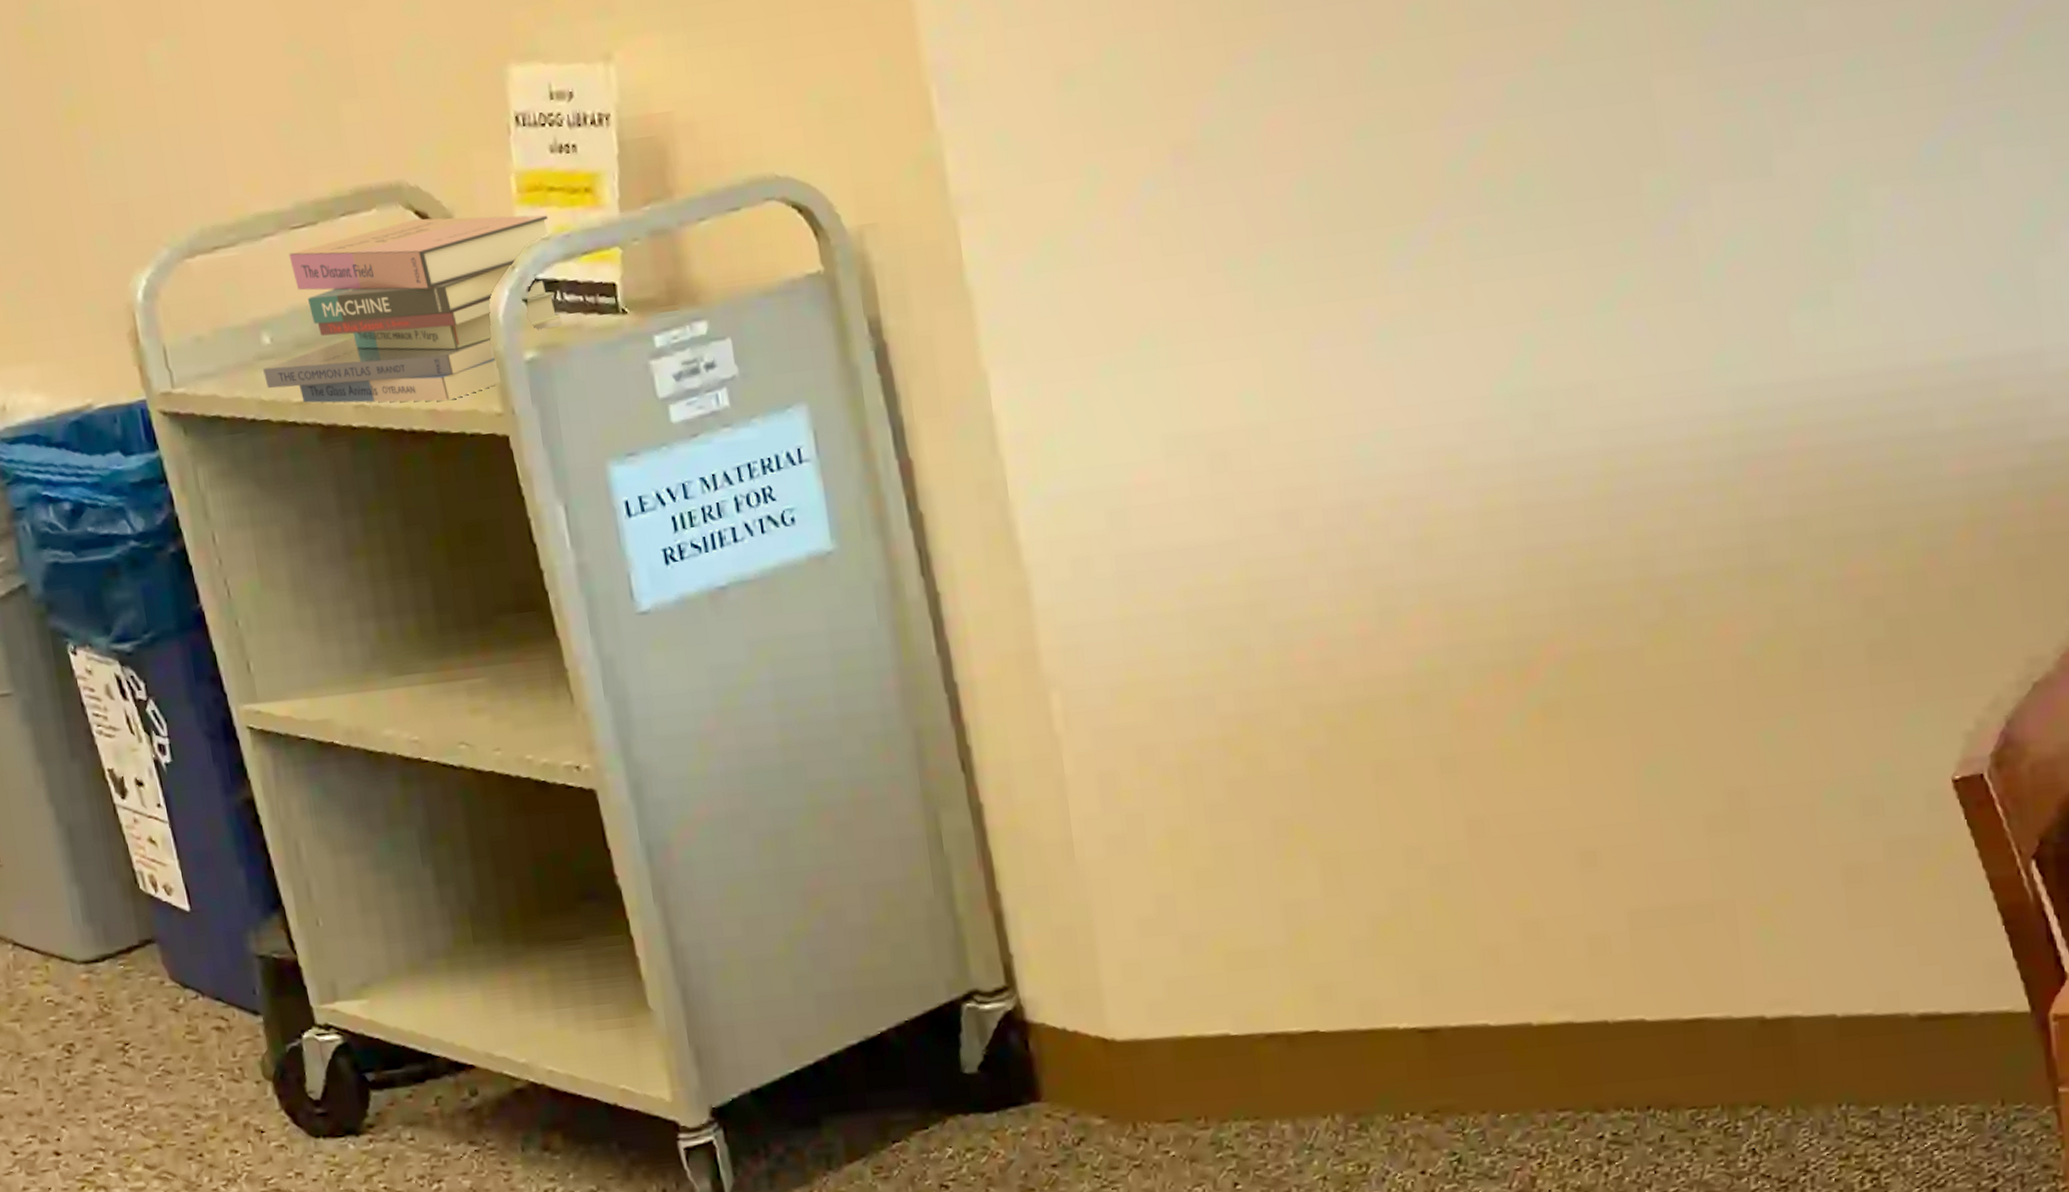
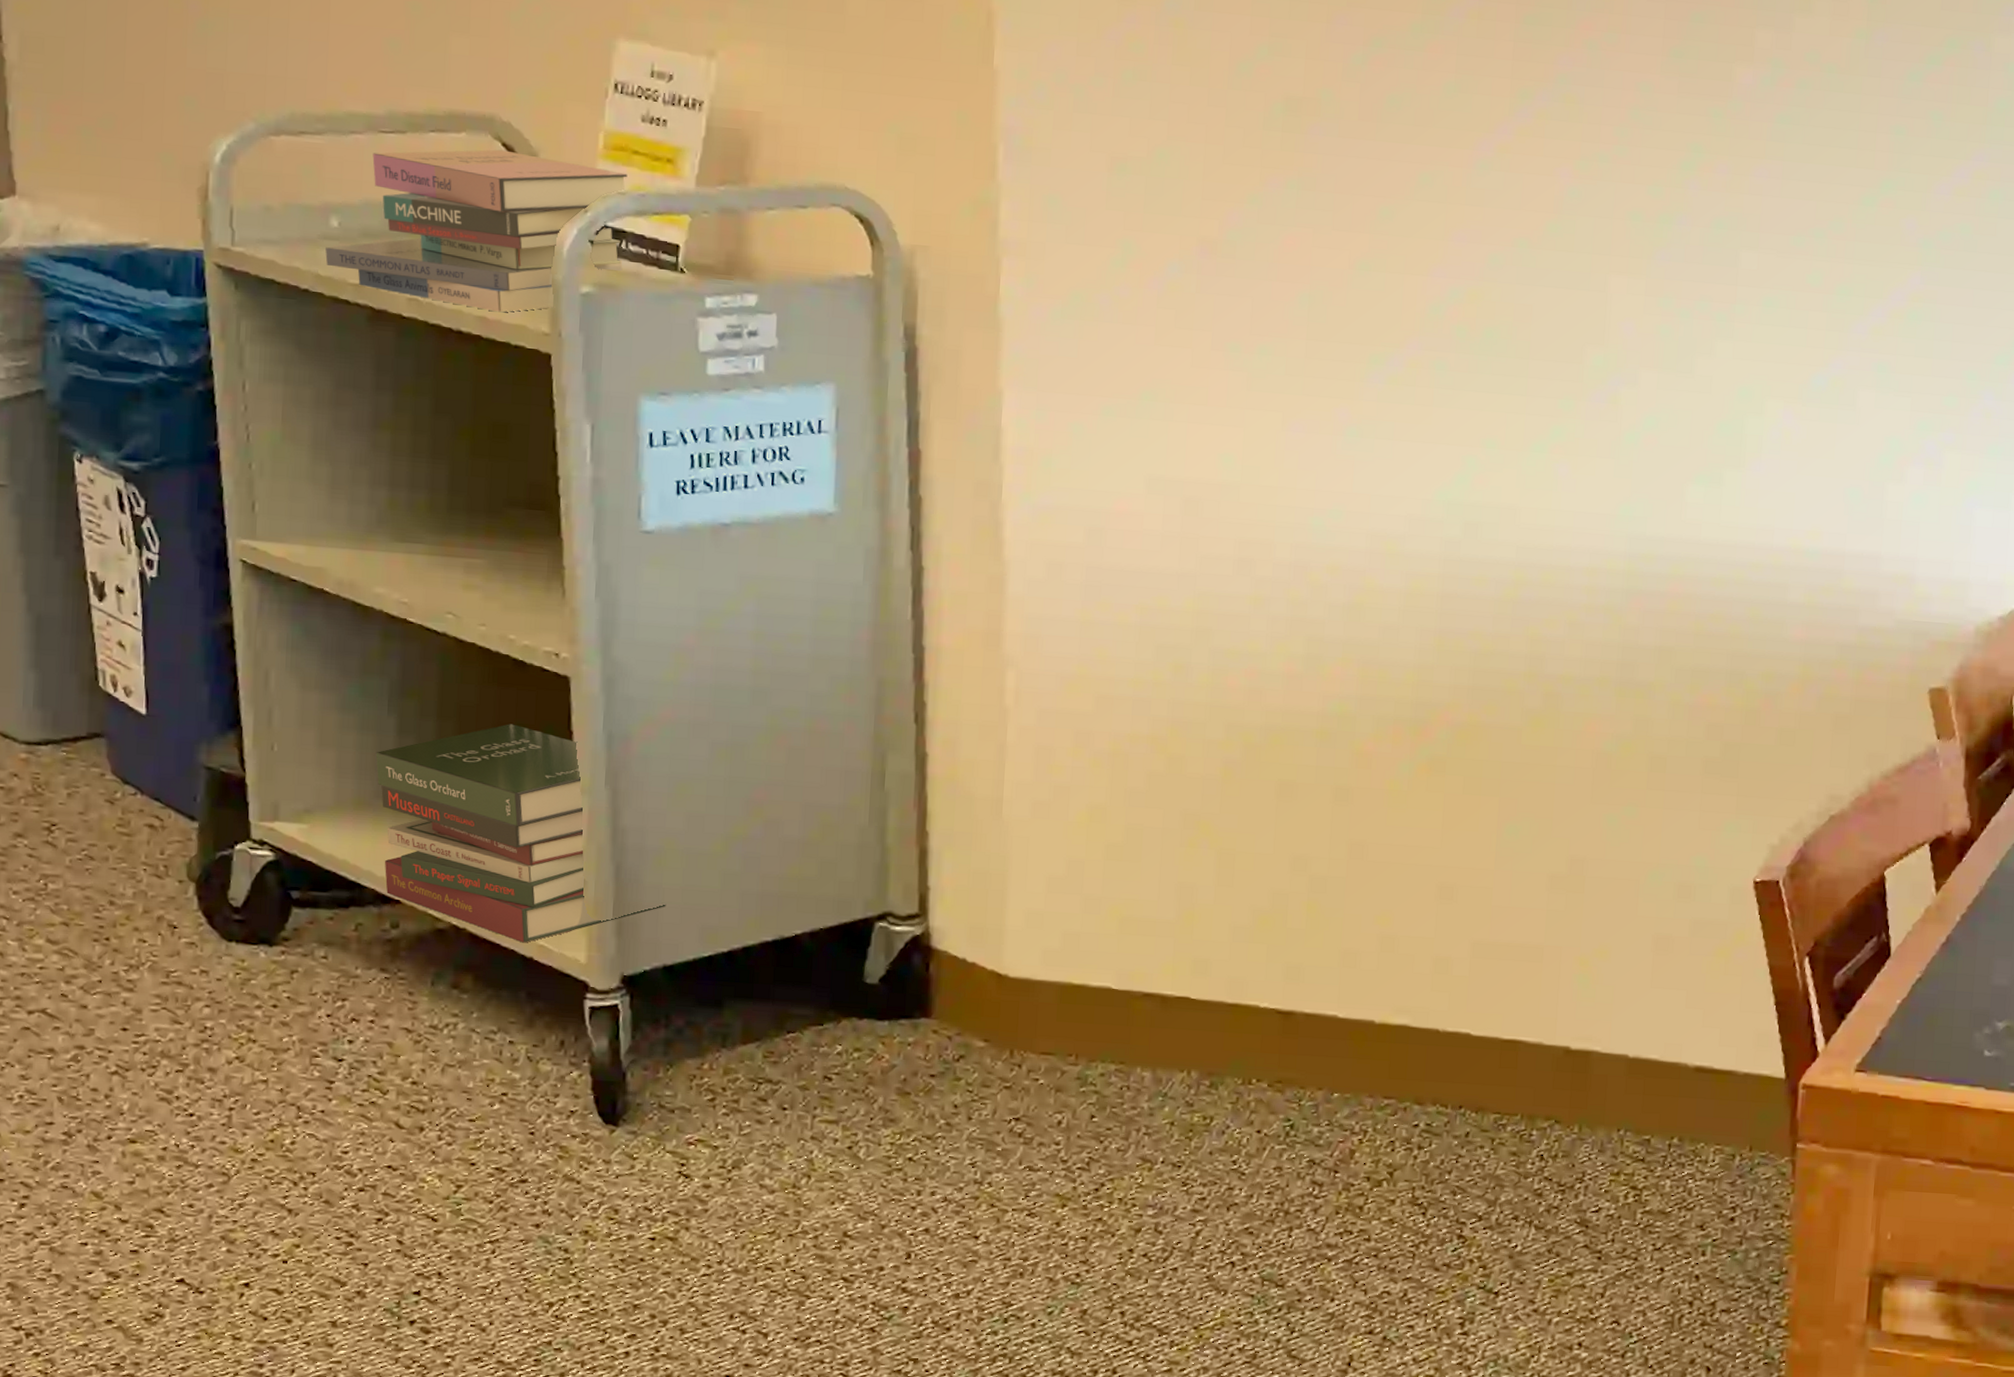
books: none [418,852,742,1090] -> present [375,724,666,943]

